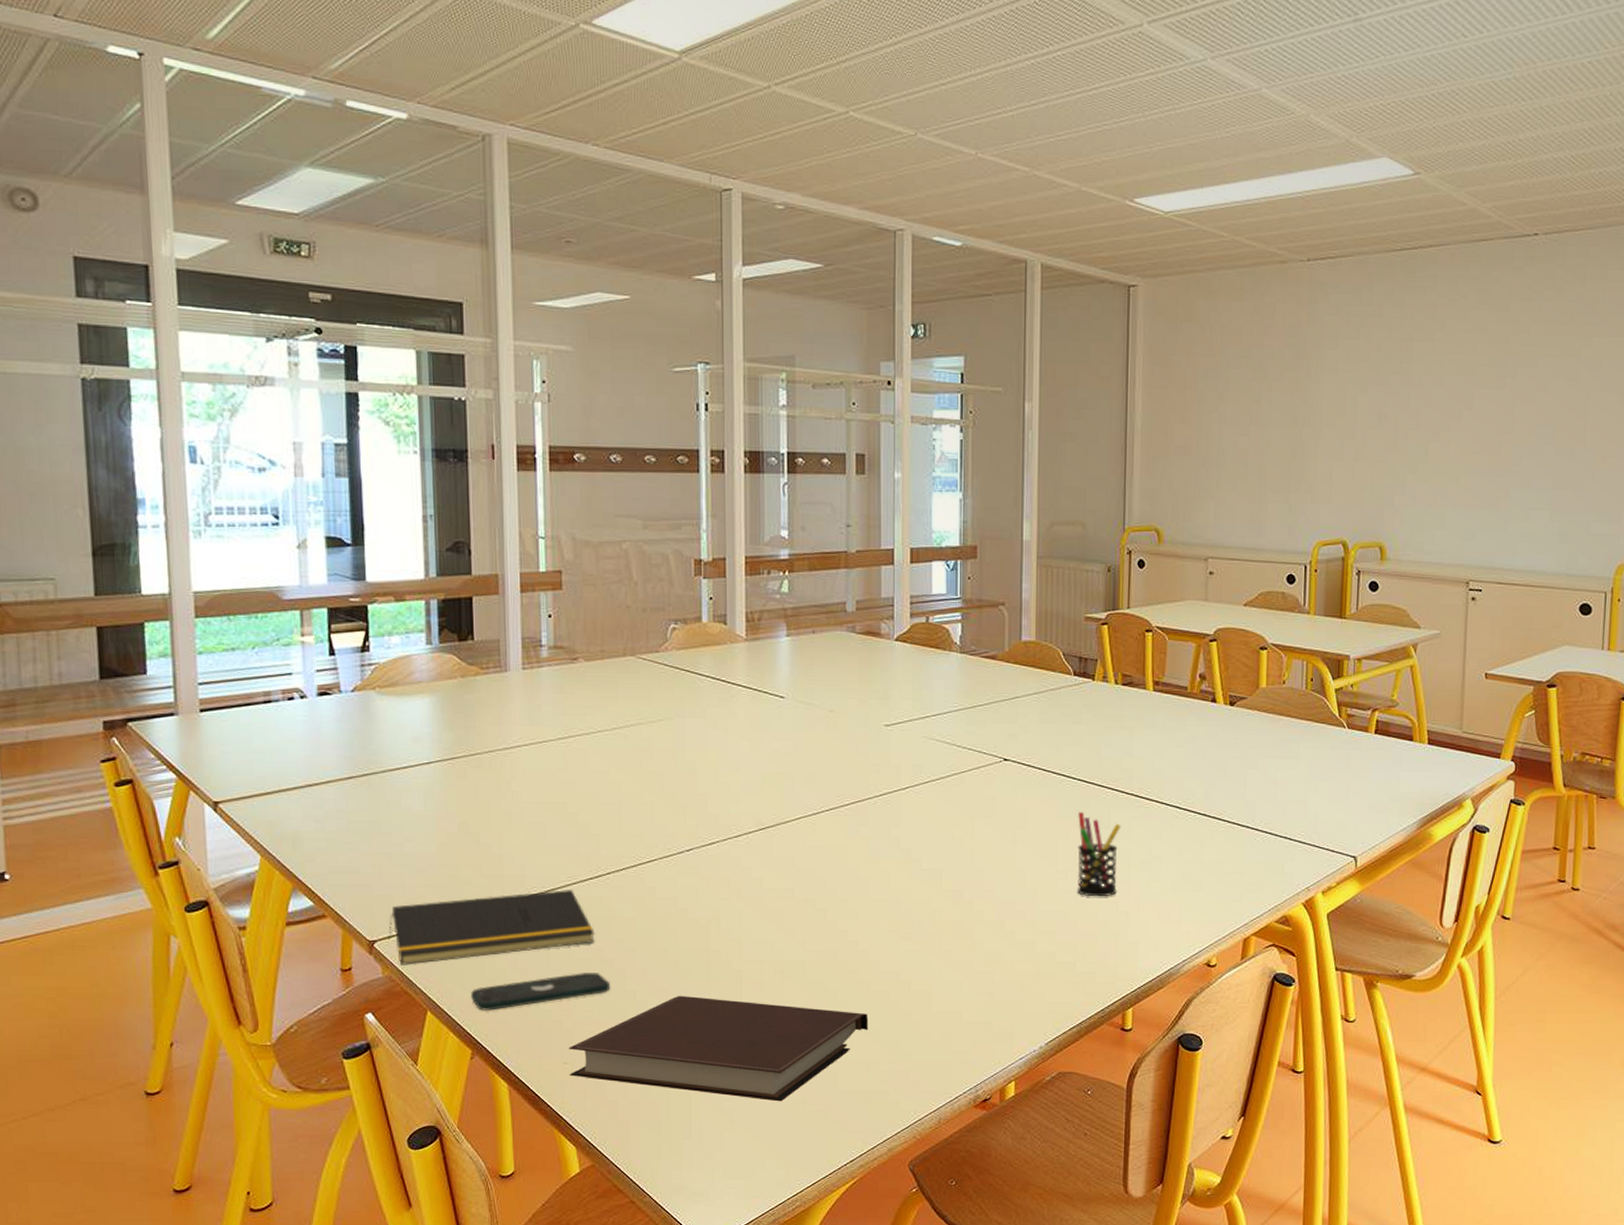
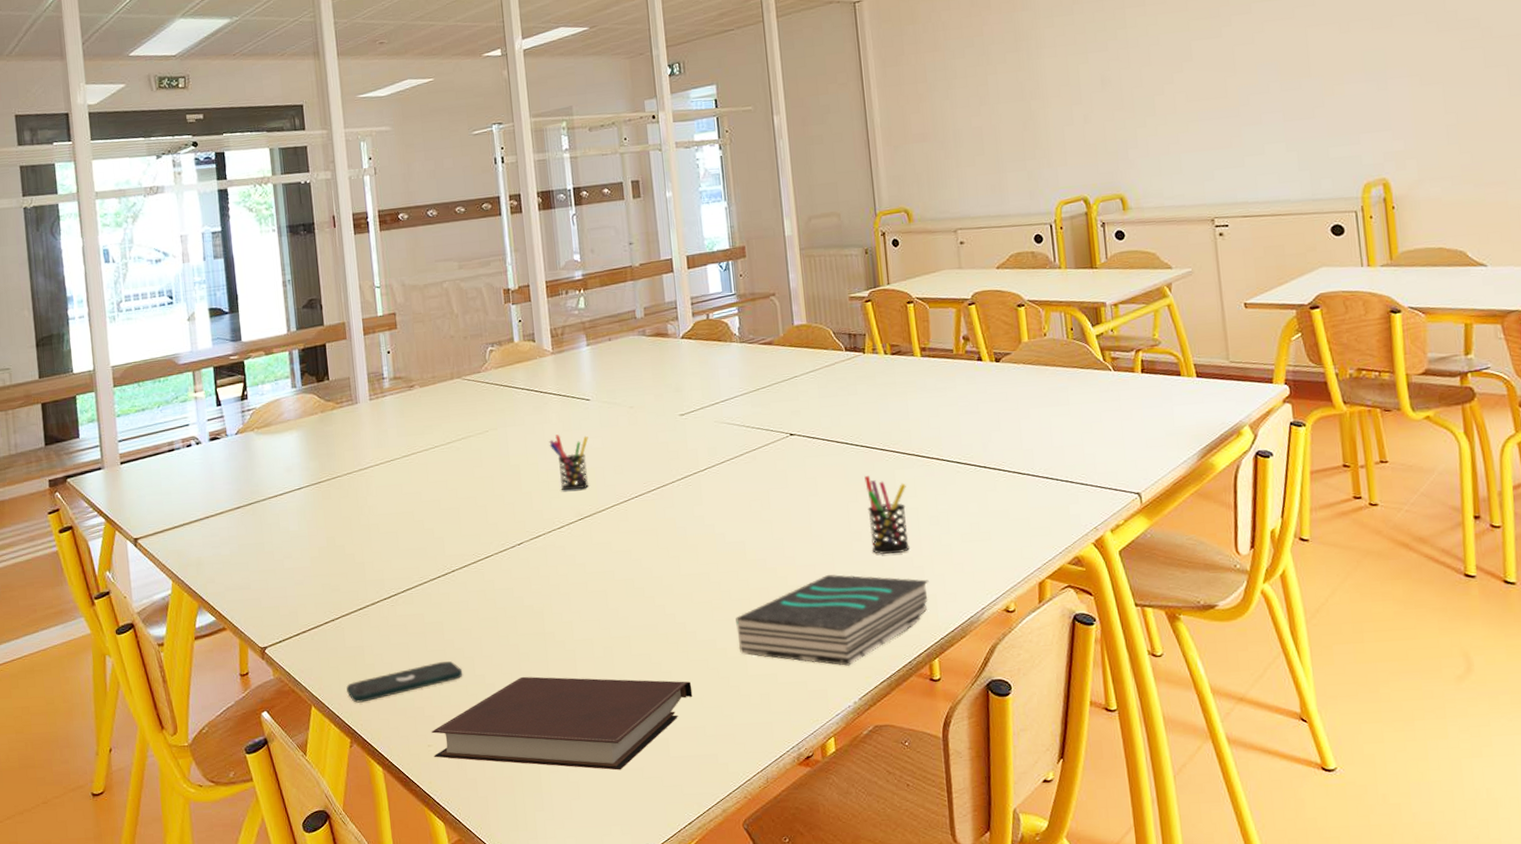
notepad: present [388,889,595,965] -> none [276,588,446,667]
pen holder: none [733,732,779,796] -> present [549,434,588,491]
book: none [923,913,1132,1010] -> present [735,574,929,667]

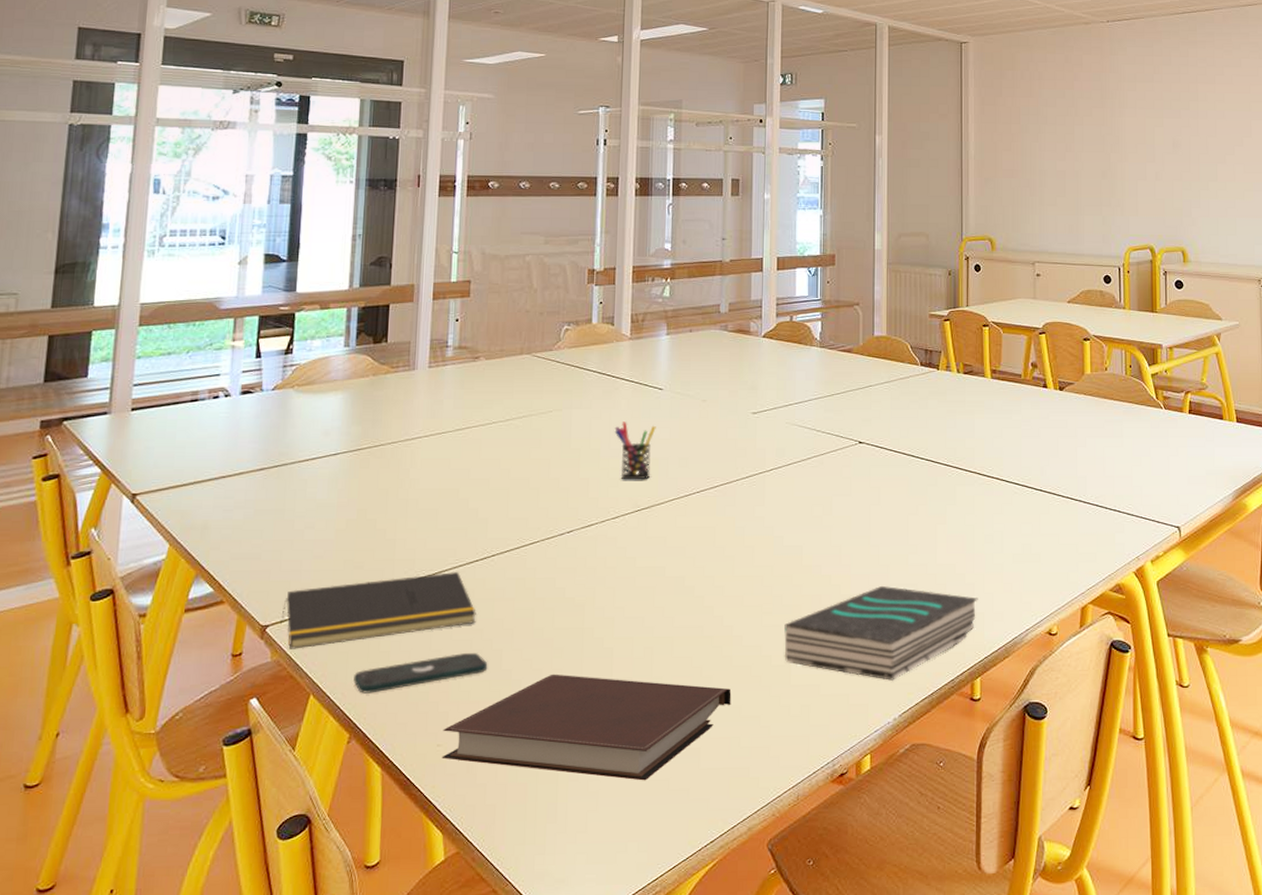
notepad: none [276,588,446,667] -> present [280,571,476,649]
pen holder: present [864,476,910,555] -> none [926,490,965,570]

